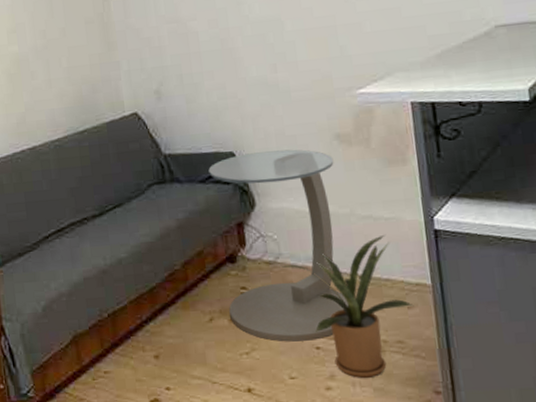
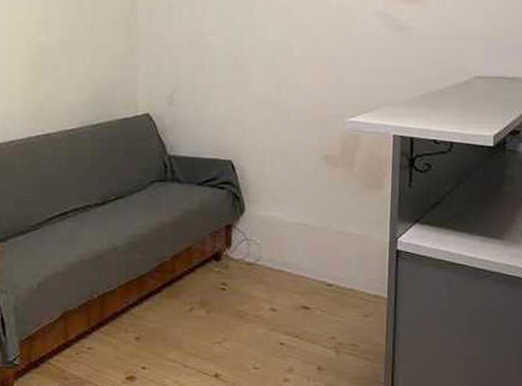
side table: present [208,149,348,342] -> none [207,163,319,337]
house plant: present [282,234,413,378] -> none [260,249,369,374]

